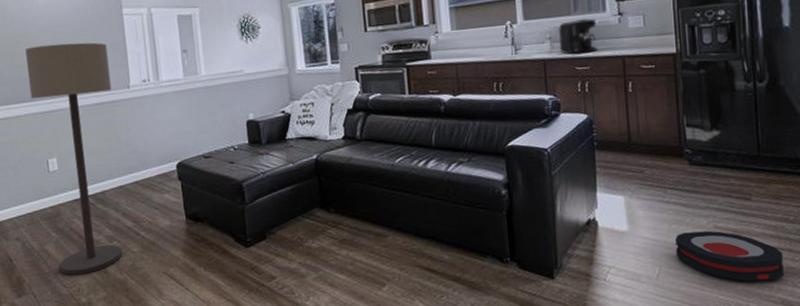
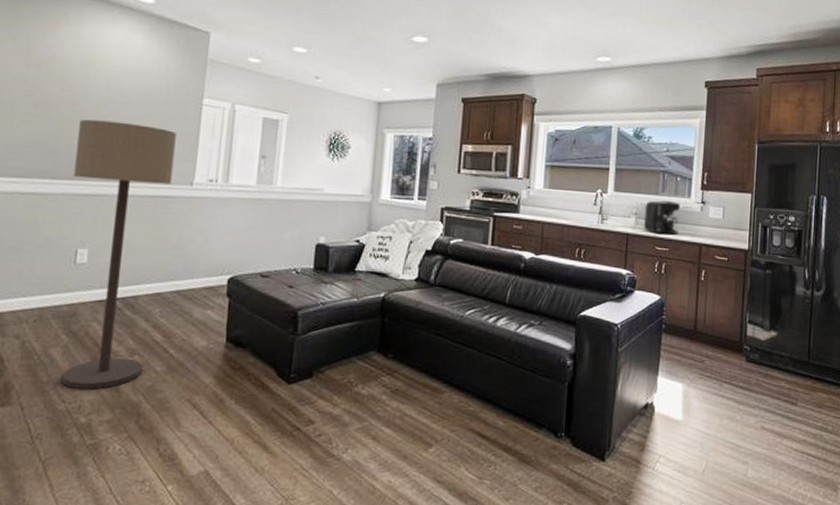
robot vacuum: present [675,230,784,282] -> none [724,429,818,489]

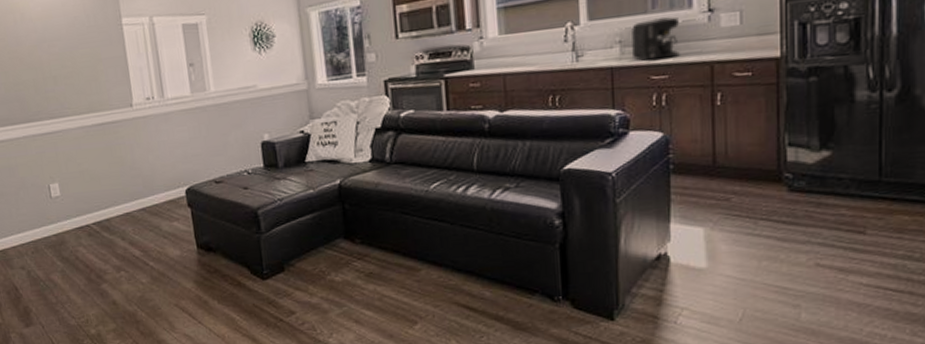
floor lamp: present [60,119,177,390] -> none [20,57,131,307]

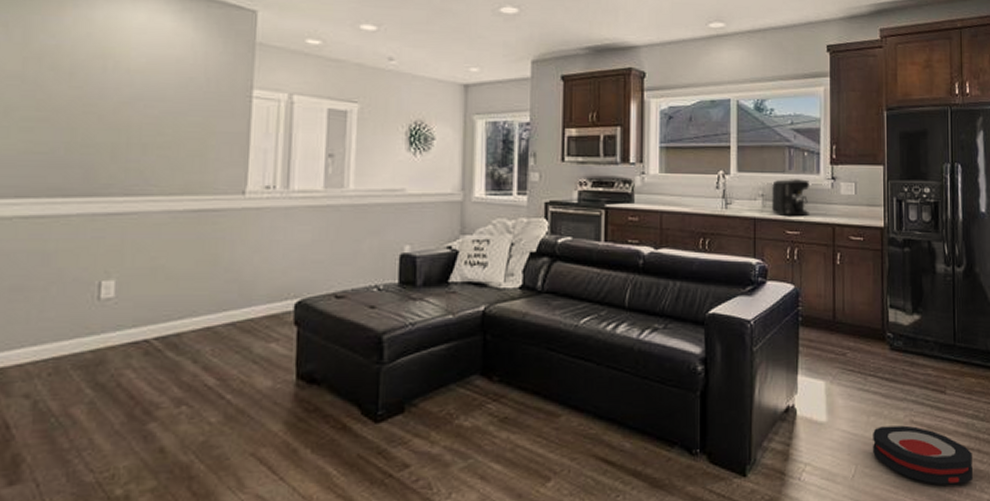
robot vacuum: none [765,269,901,329] -> present [873,425,973,485]

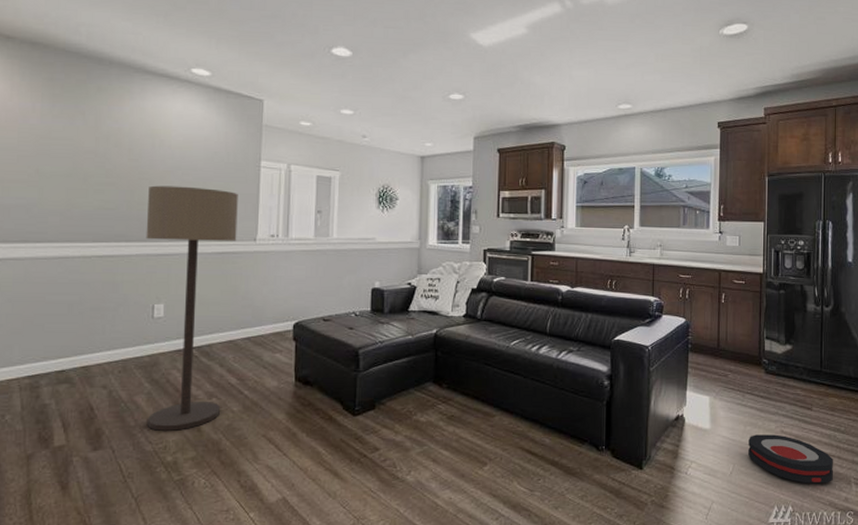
floor lamp: none [87,121,221,455] -> present [146,185,238,432]
coffee maker: present [772,179,809,217] -> none [668,232,700,264]

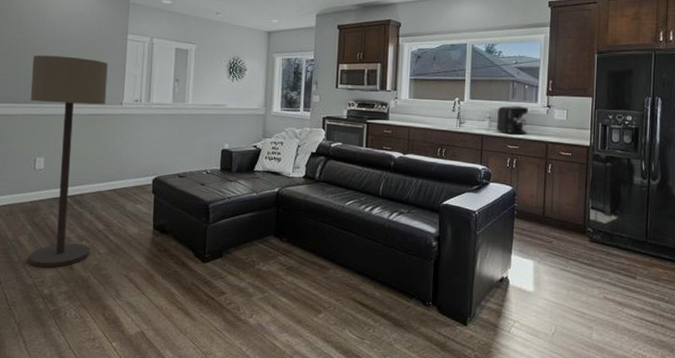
coffee maker: none [668,232,700,264] -> present [497,106,528,135]
robot vacuum: present [748,434,833,484] -> none [571,299,656,350]

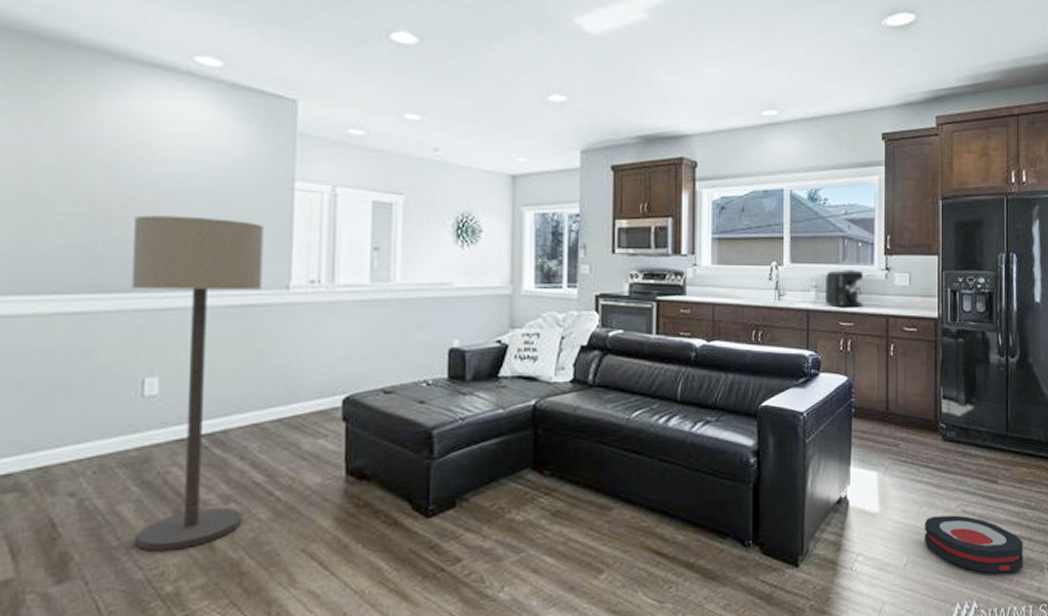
robot vacuum: none [571,299,656,350] -> present [925,515,1023,574]

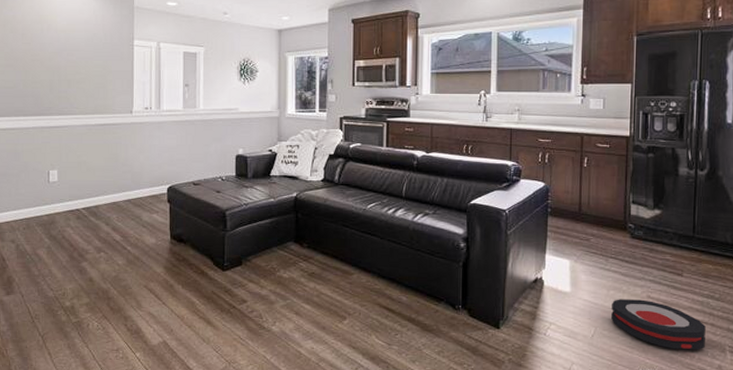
floor lamp: present [131,215,263,552] -> none [39,66,116,281]
coffee maker: present [826,270,863,308] -> none [527,96,561,128]

